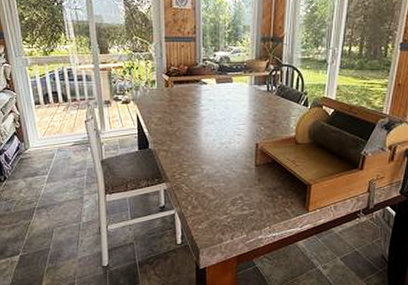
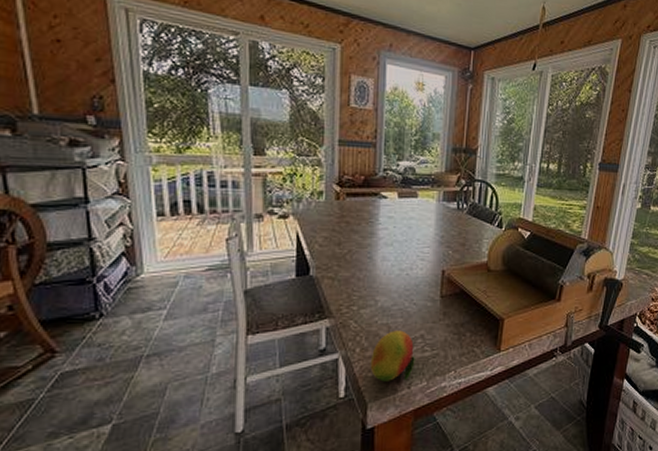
fruit: none [200,193,236,233] -> present [370,330,415,382]

